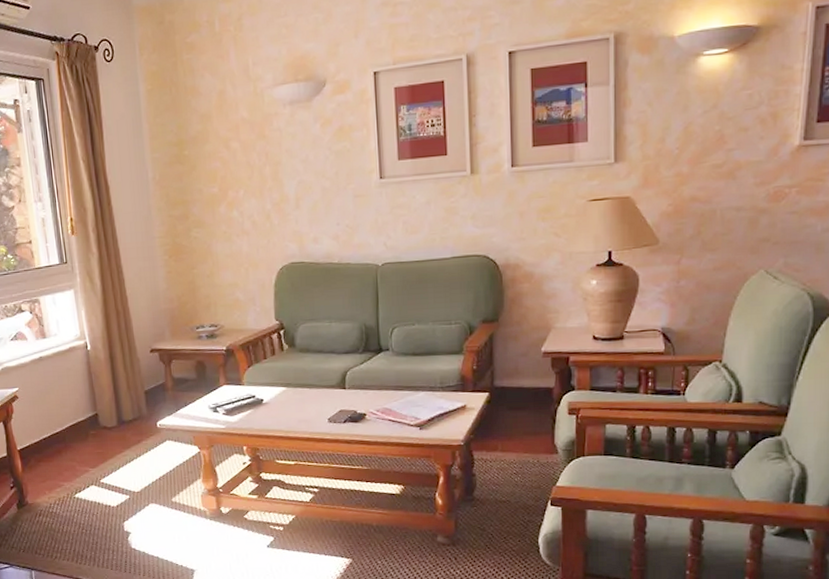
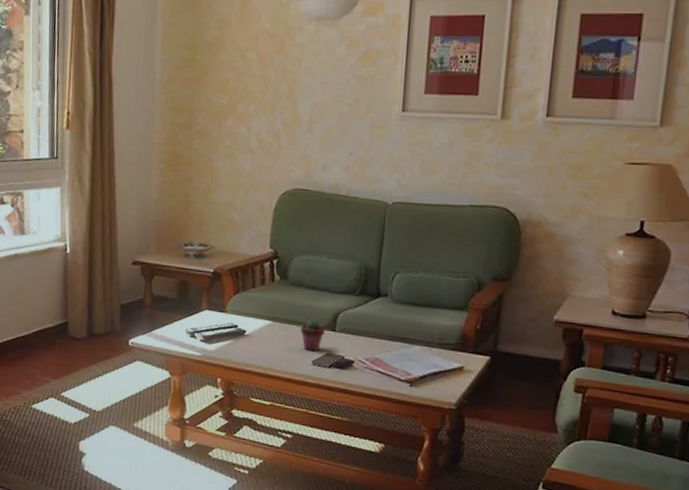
potted succulent: none [313,379,336,410] -> present [300,317,325,351]

